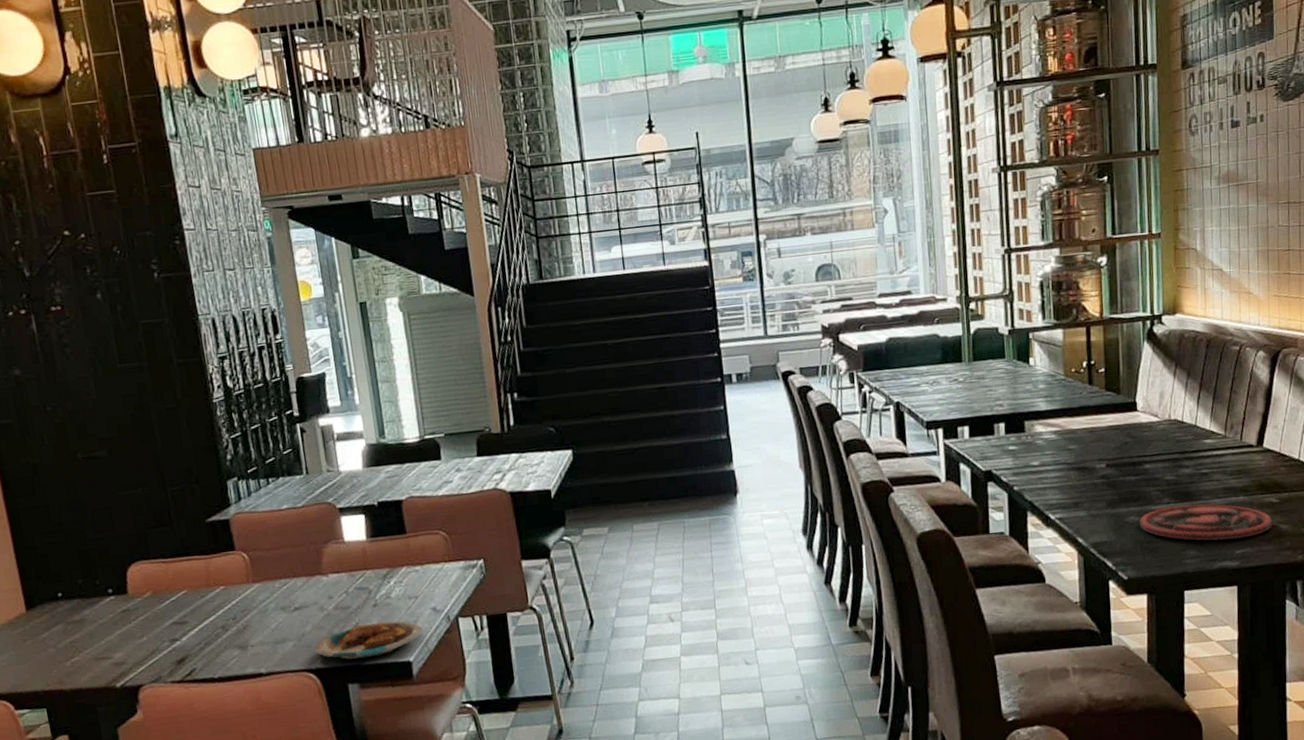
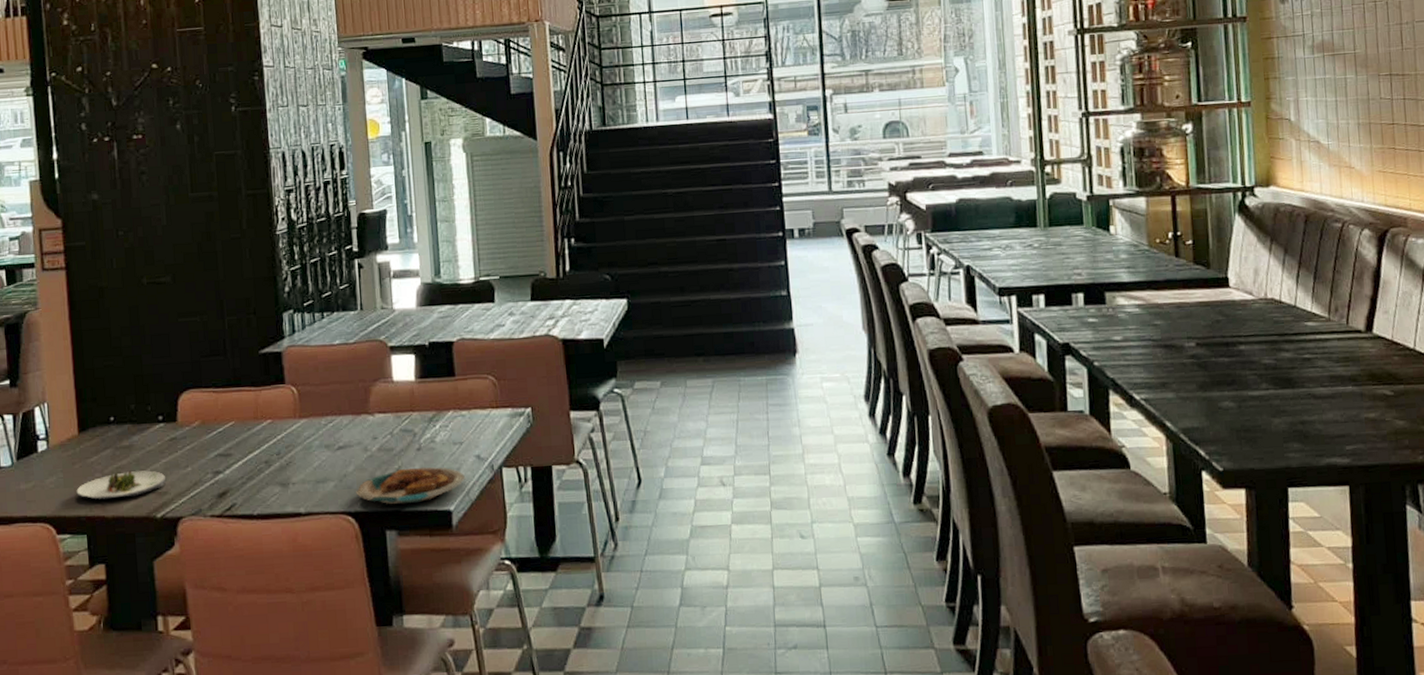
salad plate: none [30,642,122,675] -> present [76,470,166,500]
plate: present [1140,504,1272,541] -> none [1235,392,1387,434]

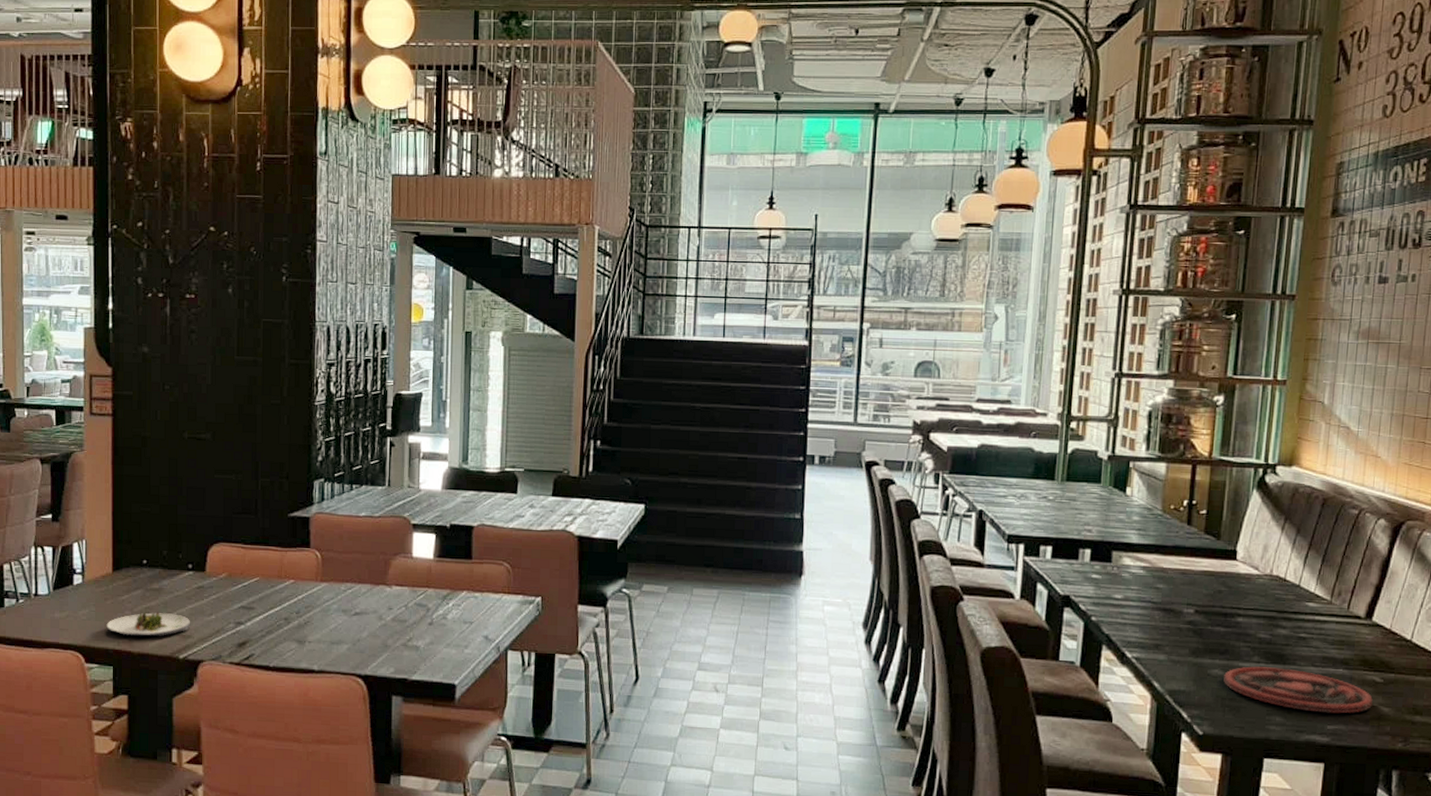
plate: present [356,467,466,505] -> none [367,640,472,674]
plate: none [1235,392,1387,434] -> present [1224,666,1373,714]

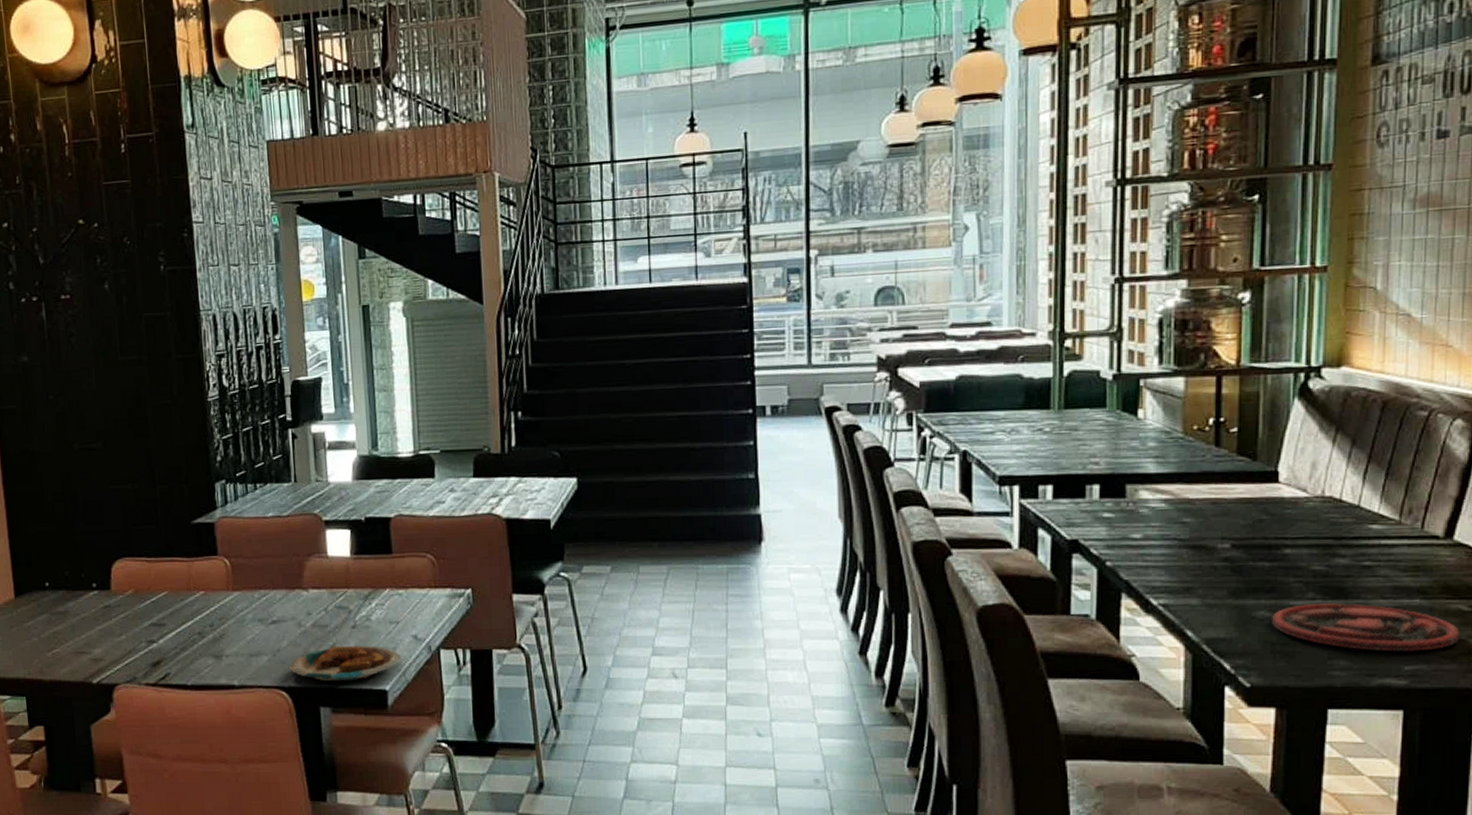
salad plate: present [106,612,190,637] -> none [14,636,101,663]
plate: none [367,640,472,674] -> present [290,645,402,682]

